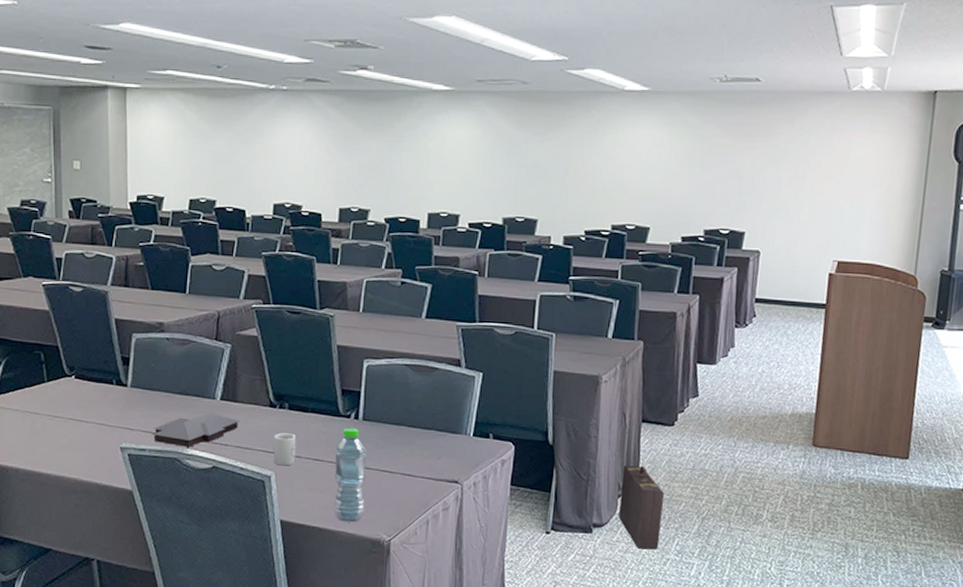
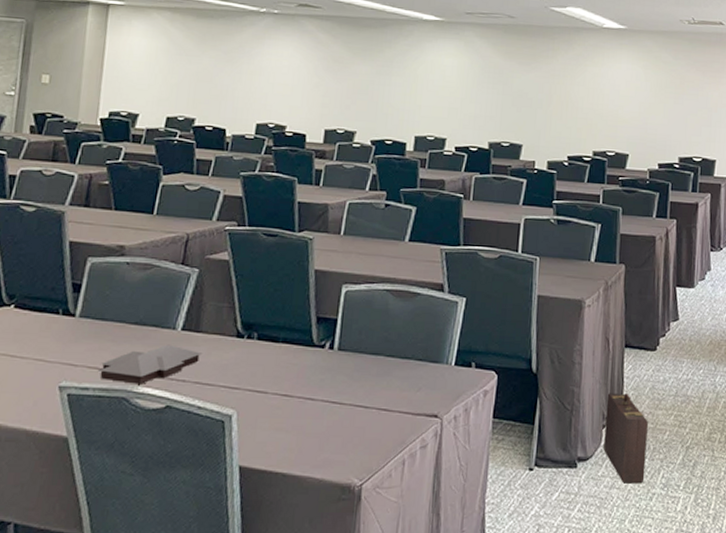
mug: present [273,433,296,466] -> none [236,366,264,403]
water bottle: present [334,427,366,523] -> none [300,358,340,466]

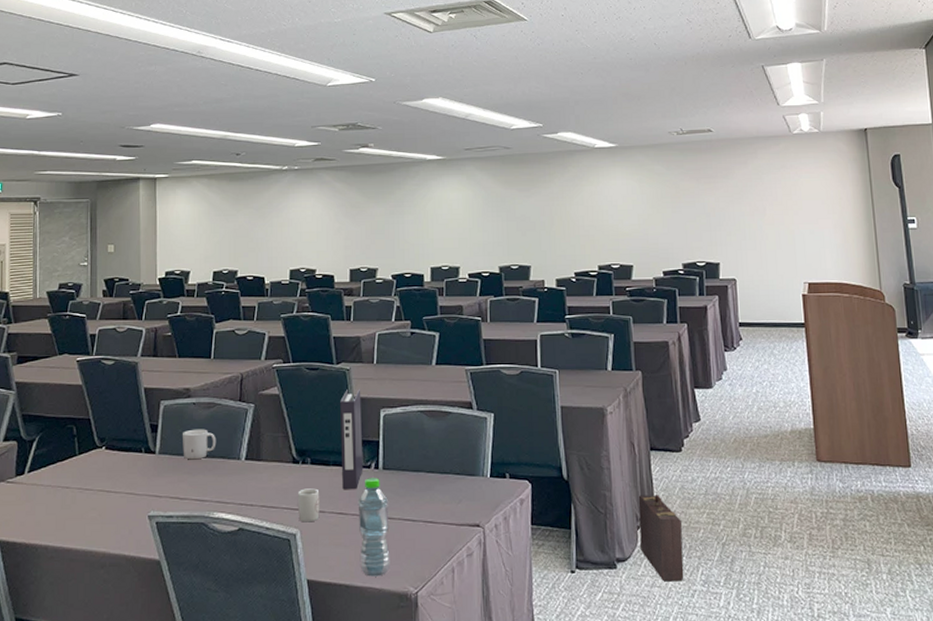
papers: present [99,344,202,384] -> none [180,473,264,510]
mug: none [108,292,150,327] -> present [182,429,217,460]
mug: none [236,366,264,403] -> present [297,488,320,523]
binder: none [290,260,323,369] -> present [340,388,363,489]
water bottle: none [300,358,340,466] -> present [358,478,390,577]

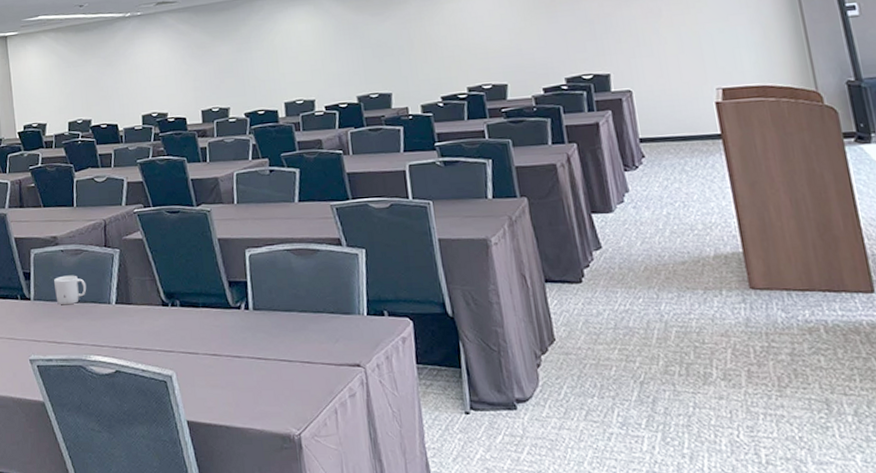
mug: present [297,488,320,523] -> none [169,330,194,364]
binder: present [340,388,363,489] -> none [204,229,234,330]
water bottle: present [358,478,390,577] -> none [230,318,270,418]
briefcase: present [638,495,684,582] -> none [535,330,597,424]

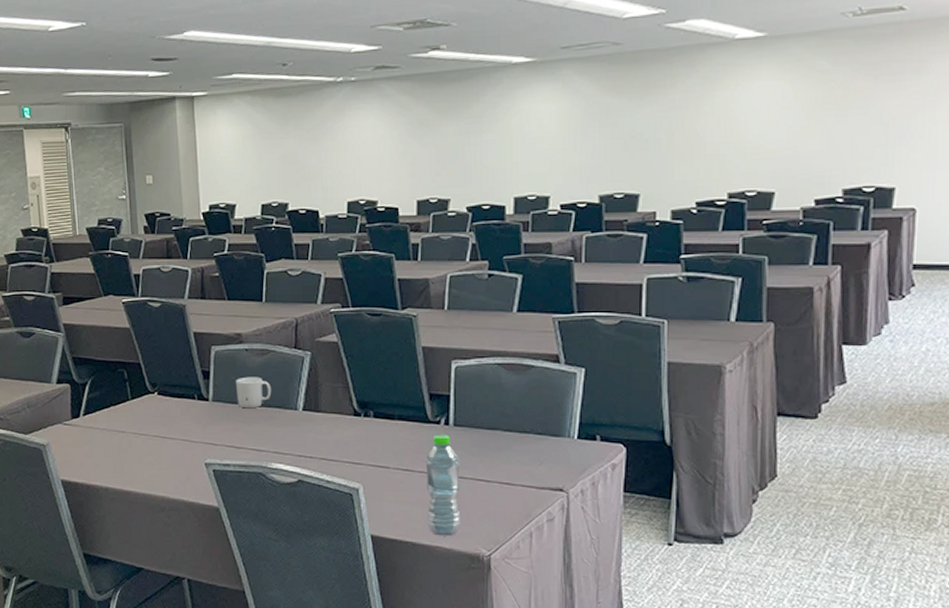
water bottle: none [230,318,270,418] -> present [425,434,461,536]

